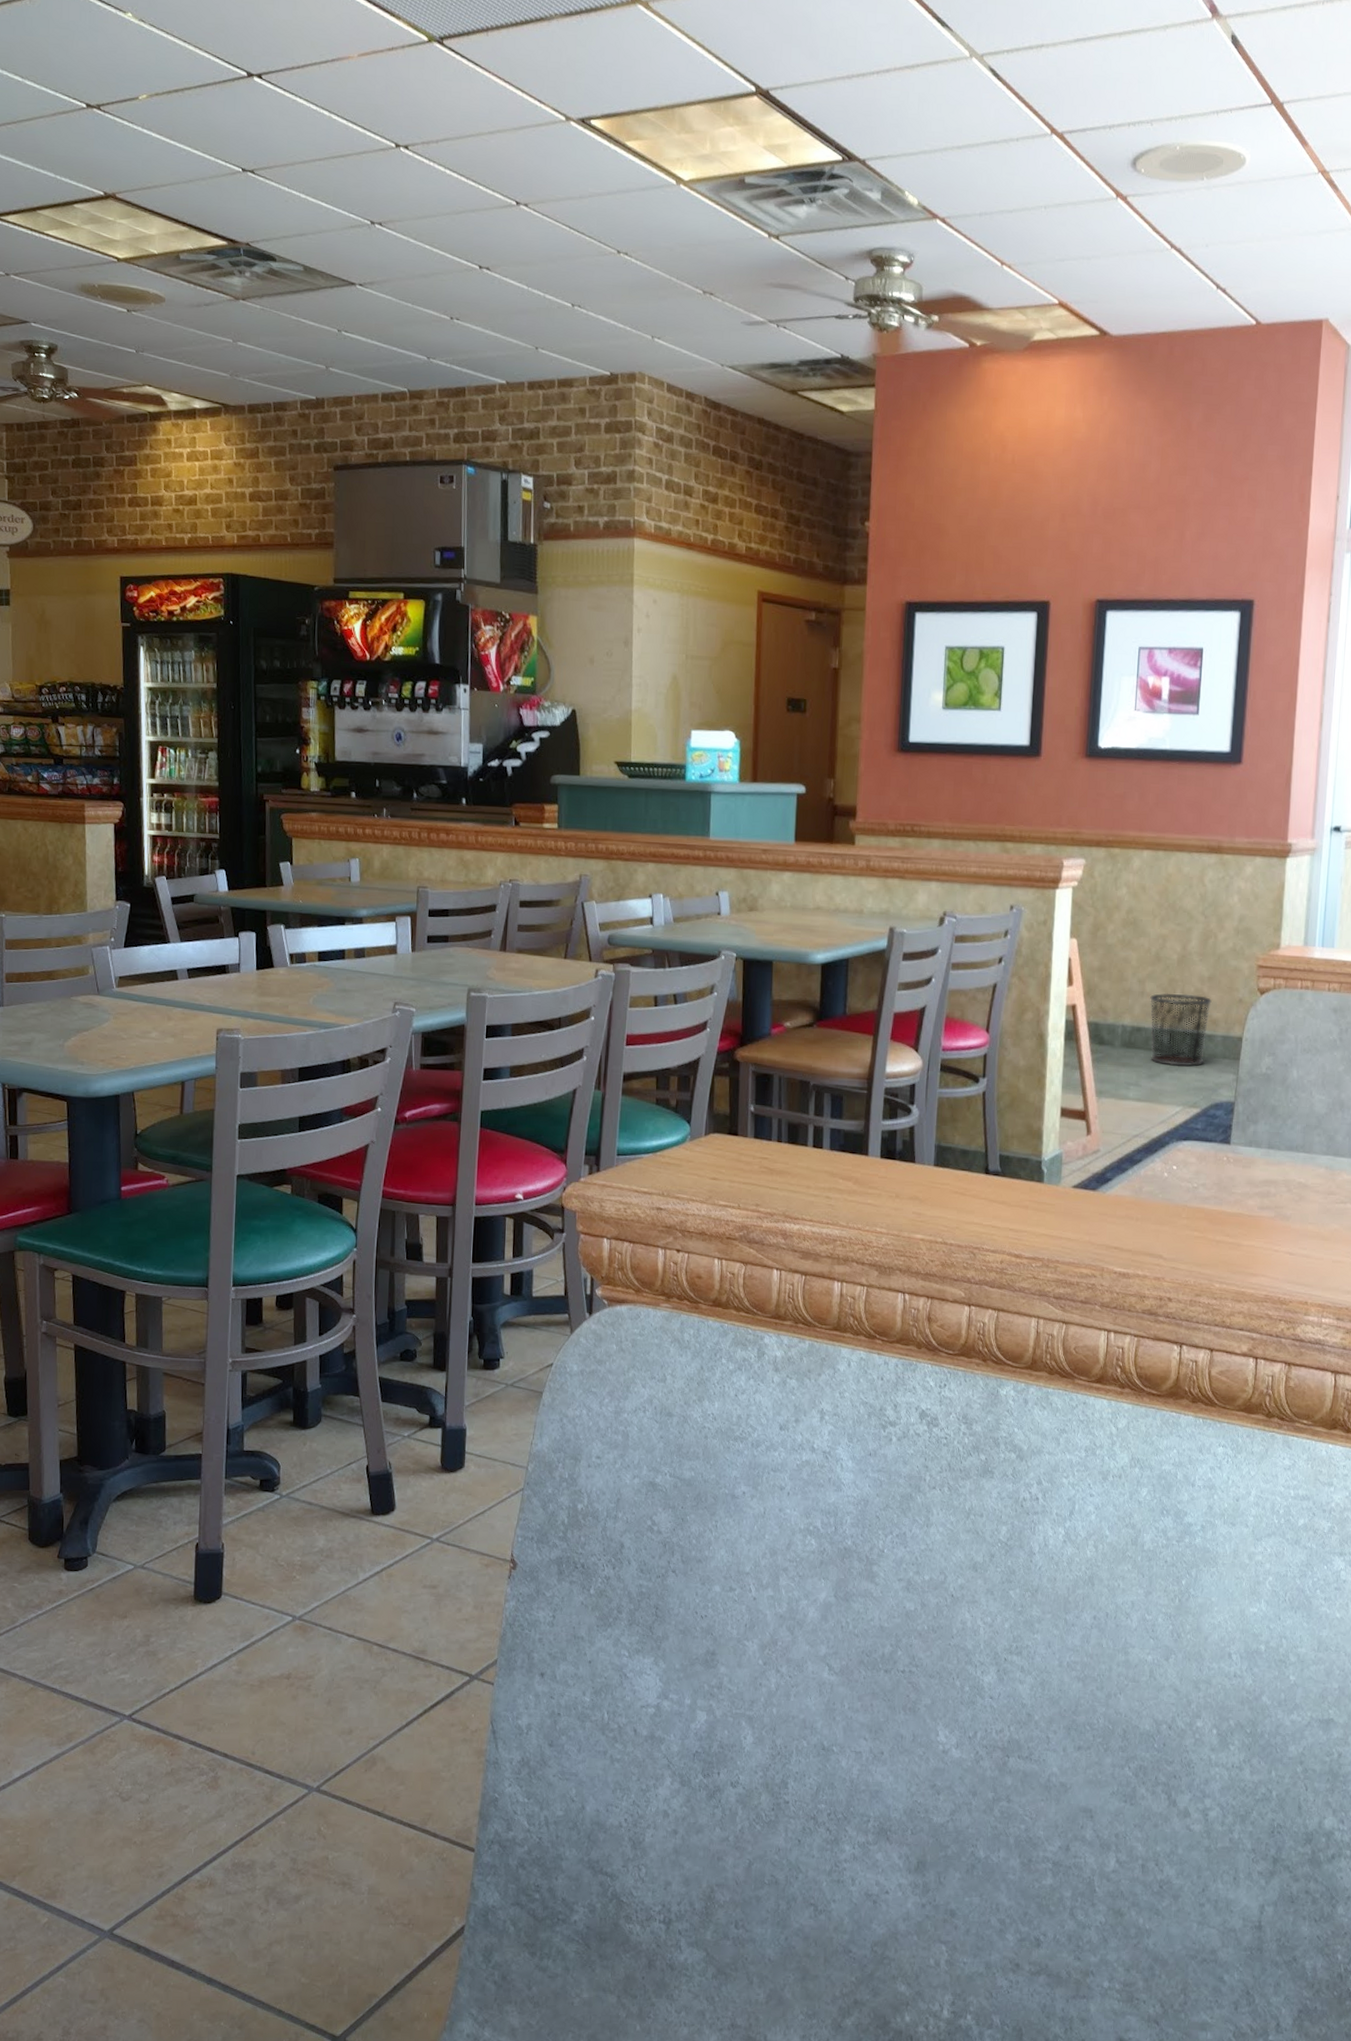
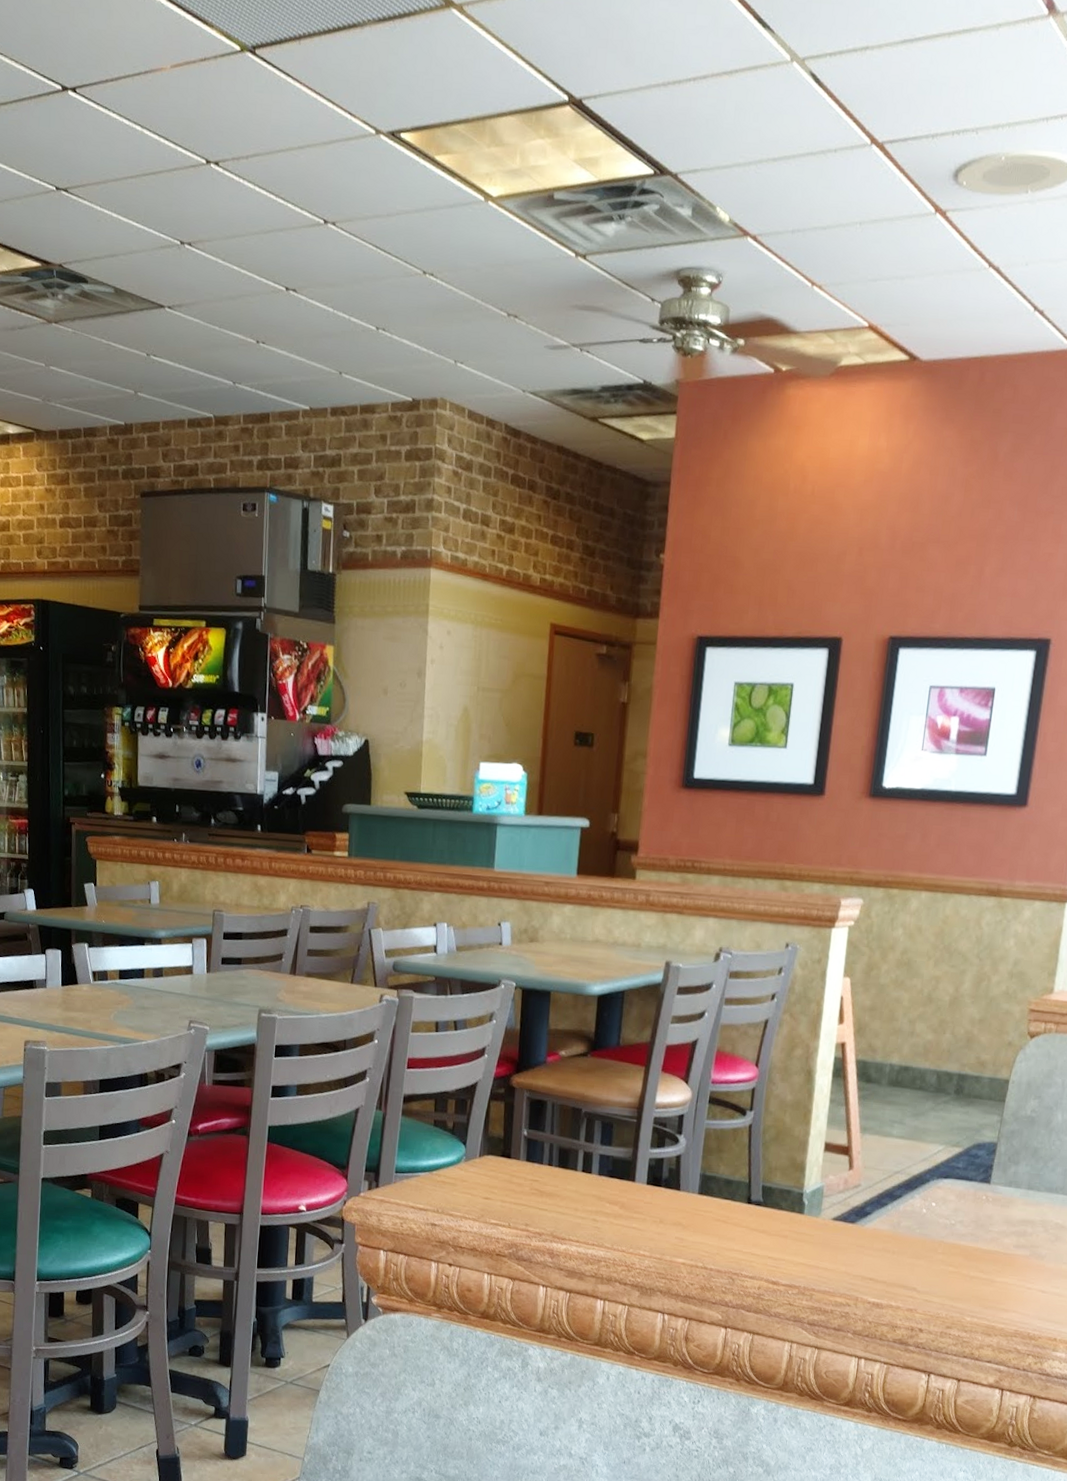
waste bin: present [1150,993,1212,1066] -> none [917,1033,981,1106]

